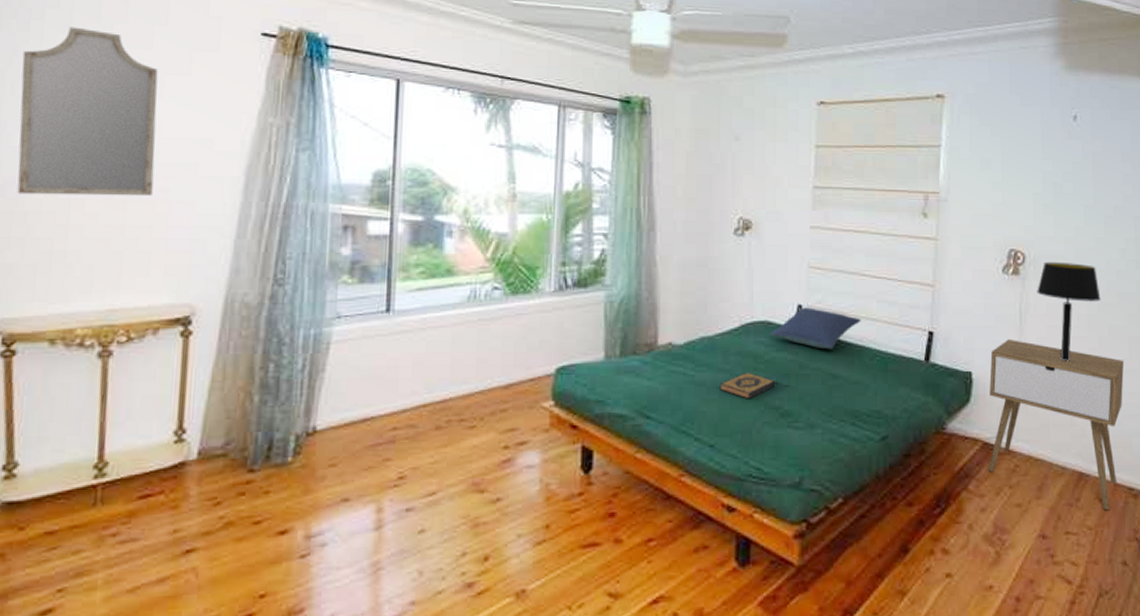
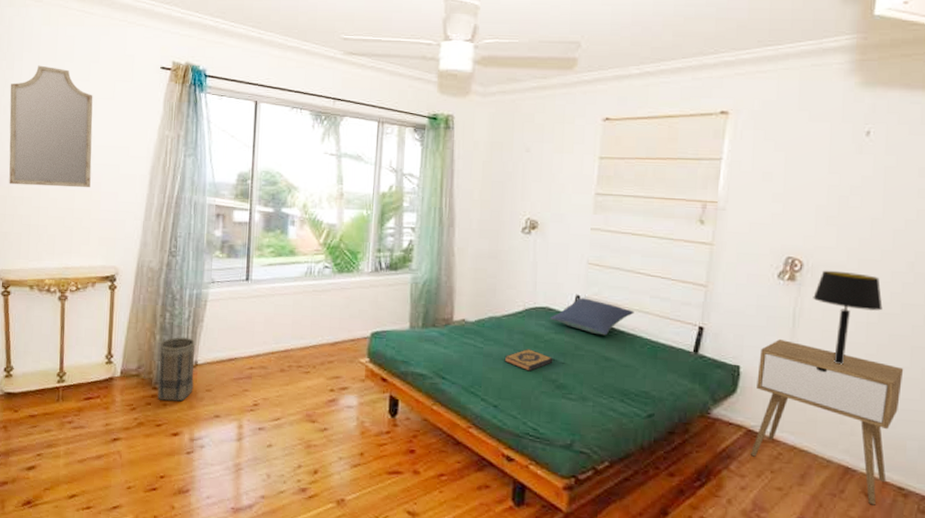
basket: none [255,395,312,486] -> present [157,337,195,402]

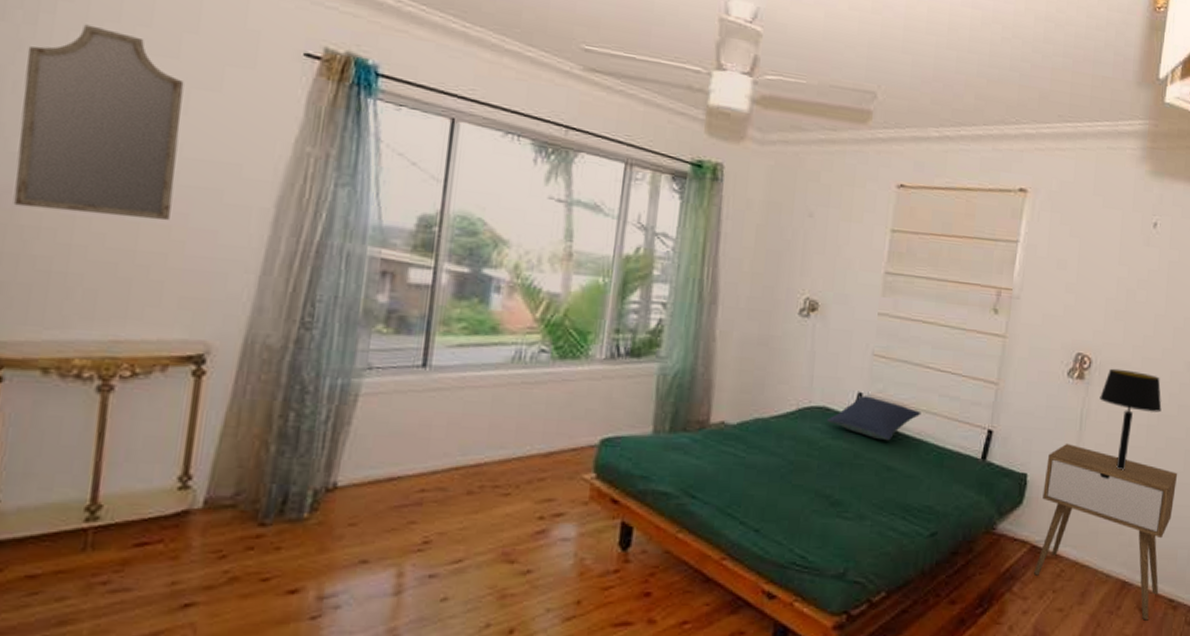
basket: present [157,337,195,402] -> none [265,447,334,543]
hardback book: present [504,349,553,371] -> none [770,458,829,486]

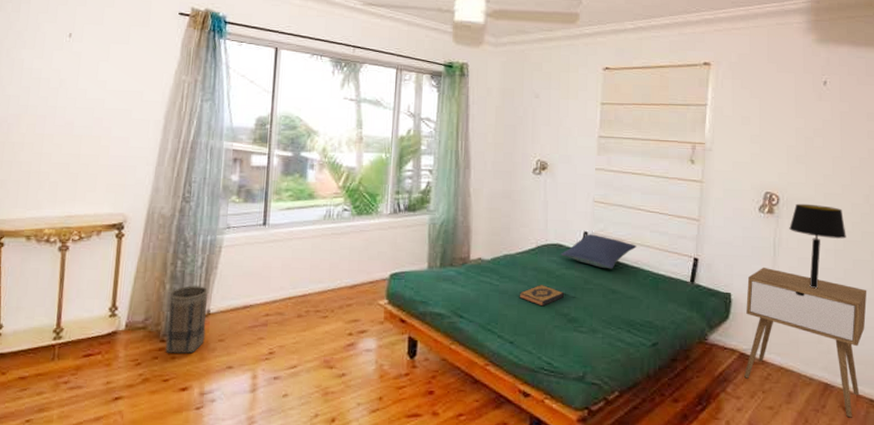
home mirror: present [13,24,184,221] -> none [8,8,106,133]
basket: none [265,447,334,543] -> present [165,285,208,354]
hardback book: none [770,458,829,486] -> present [519,285,565,307]

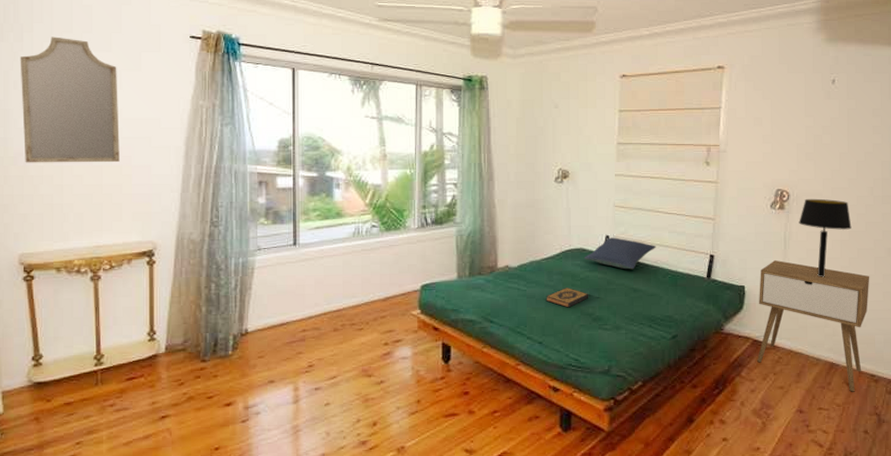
home mirror: none [8,8,106,133] -> present [20,36,120,163]
basket: present [165,285,208,354] -> none [206,307,245,372]

